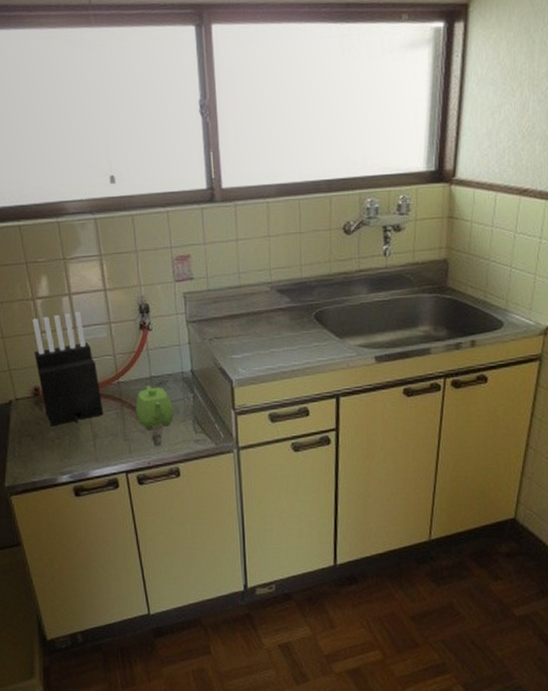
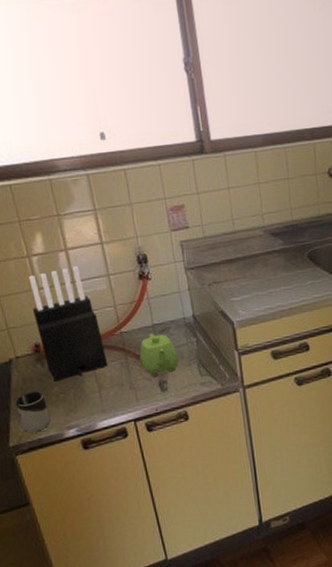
cup: none [13,435,45,475] -> present [15,391,50,433]

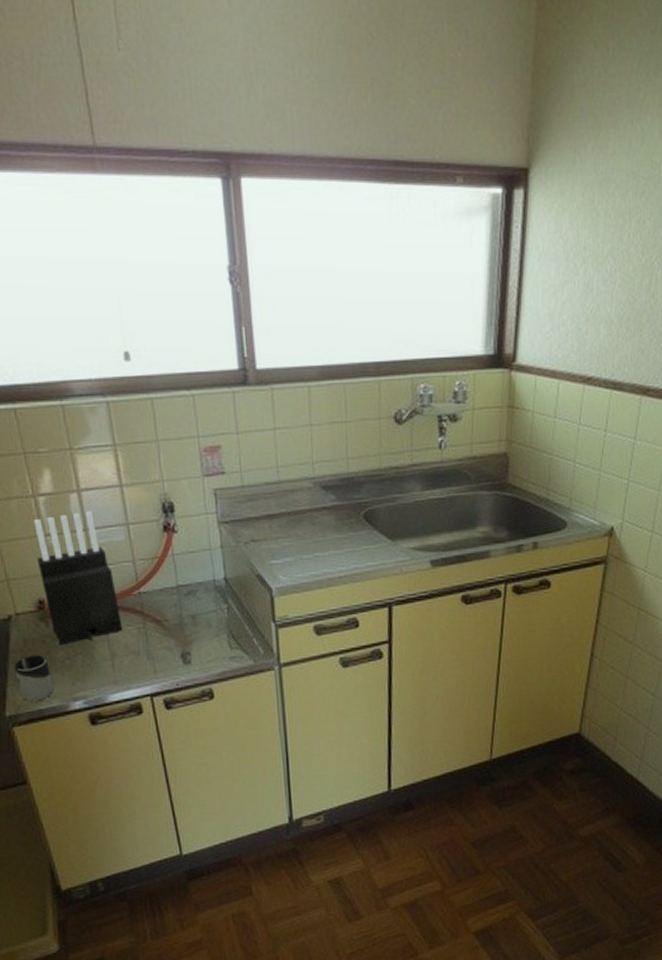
teapot: present [139,333,179,377] -> none [160,596,205,647]

